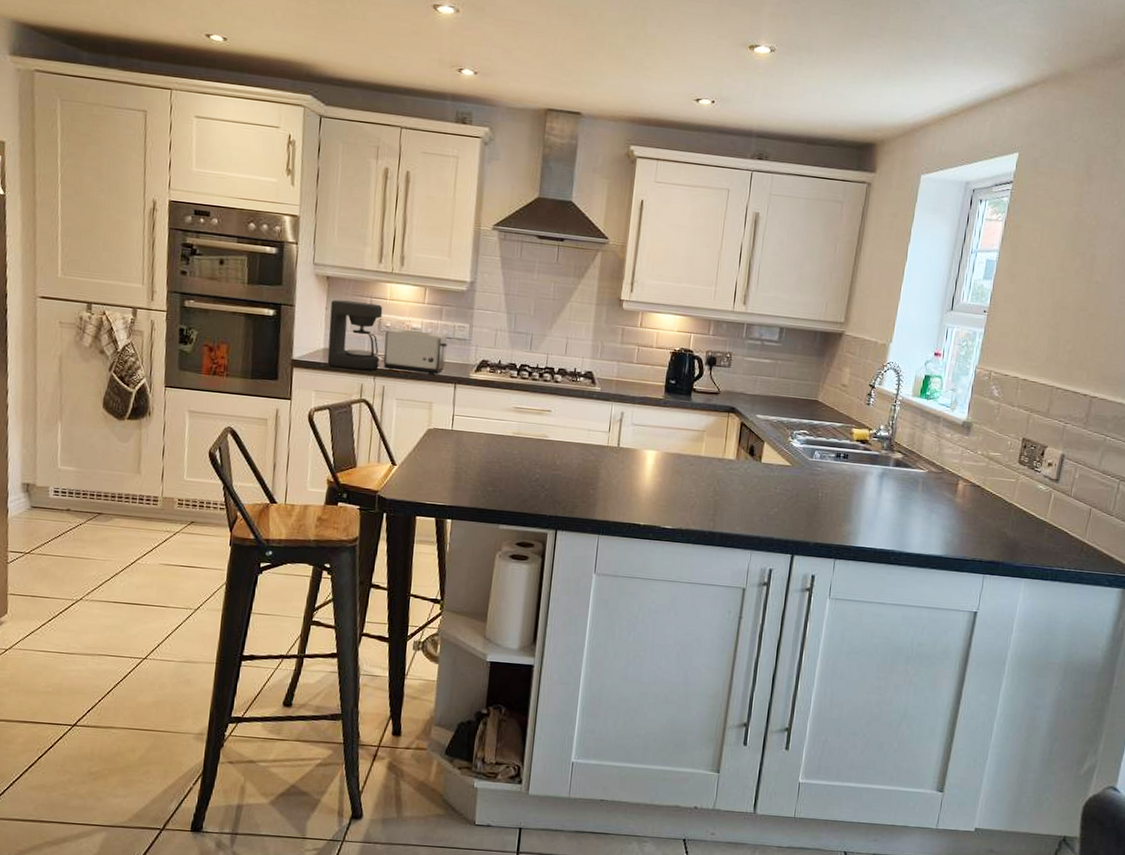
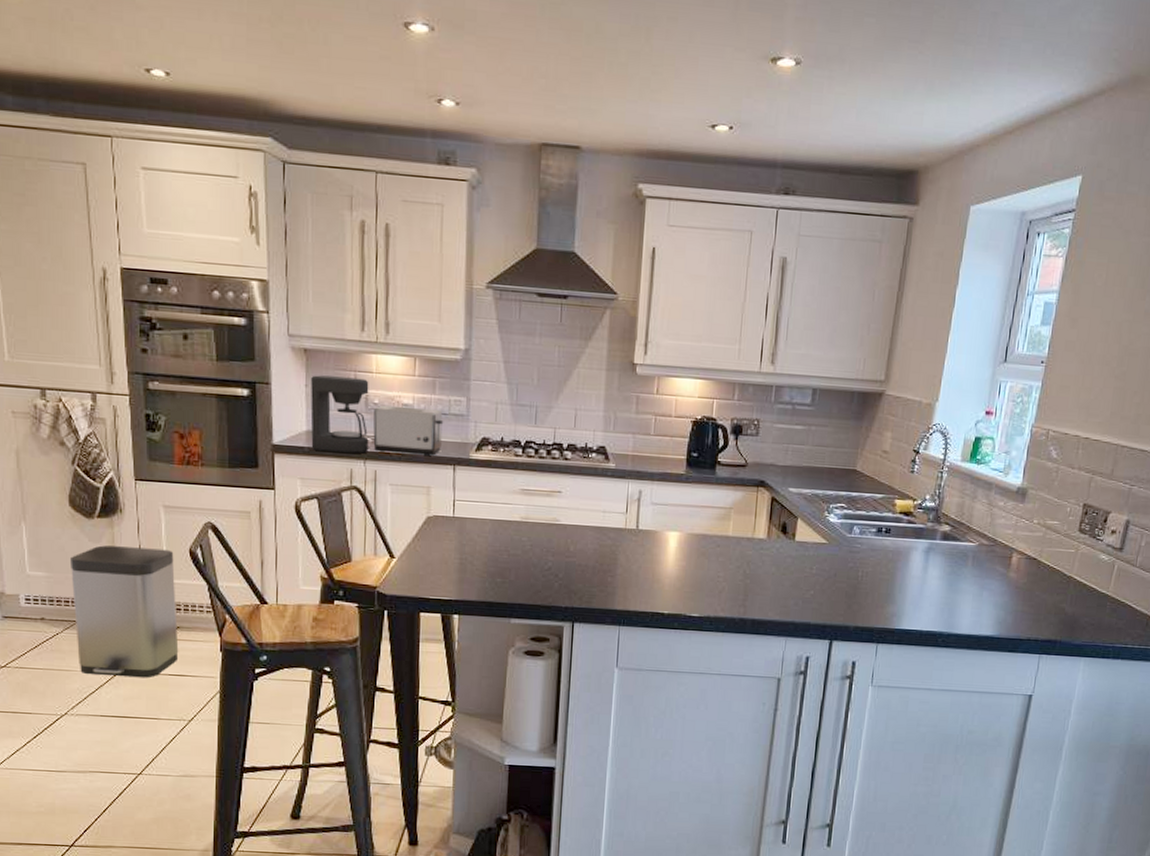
pedal bin: none [97,444,194,568] -> present [69,545,179,678]

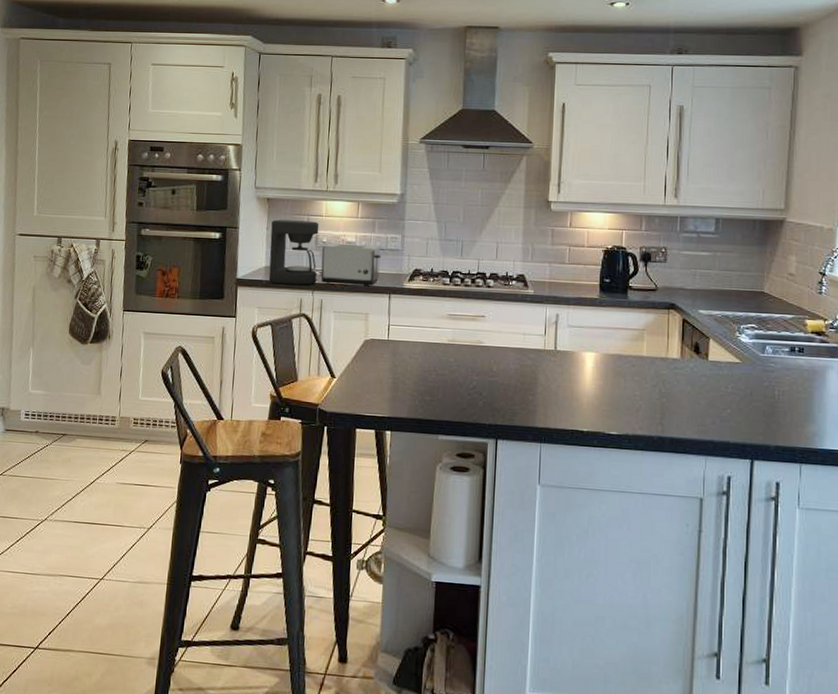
pedal bin: present [69,545,179,678] -> none [61,367,149,487]

